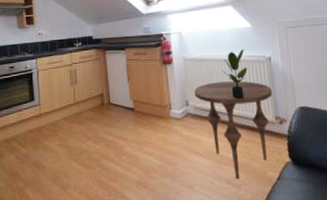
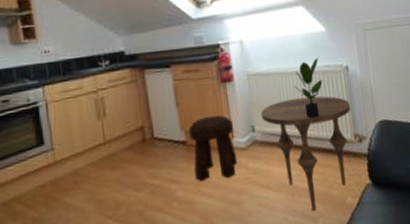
stool: none [136,89,174,142] -> present [188,115,238,181]

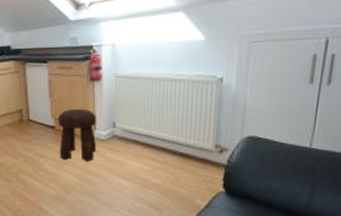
side table: present [261,96,351,212] -> none [124,103,218,204]
potted plant: present [294,57,323,118] -> none [160,66,191,123]

